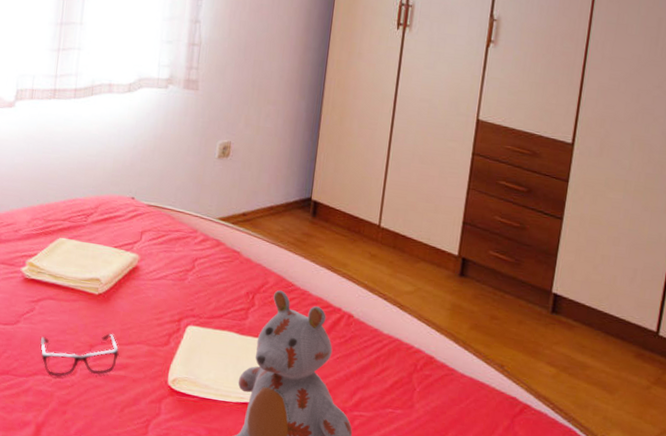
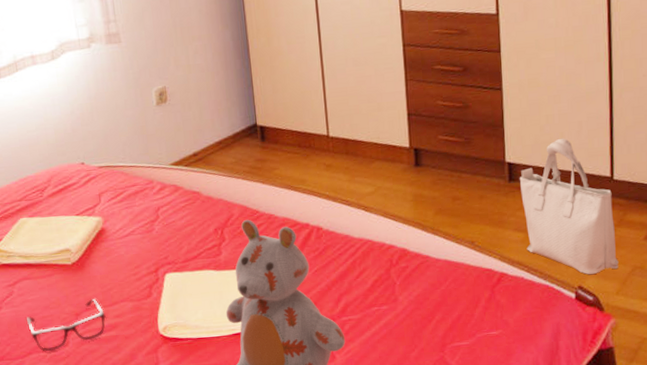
handbag: none [556,281,655,429] -> present [519,138,619,275]

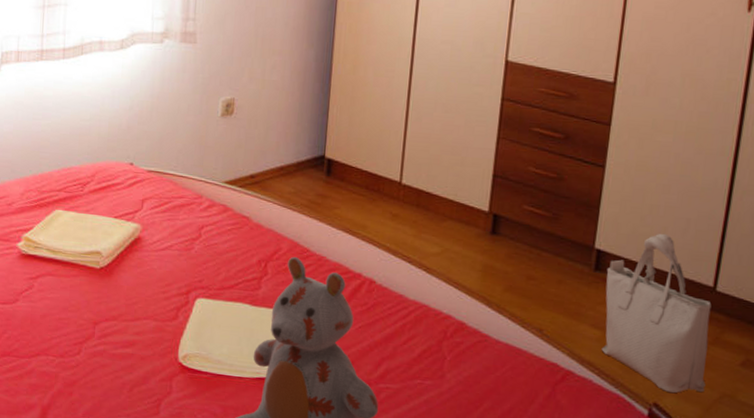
eyeglasses: present [26,298,106,352] -> none [41,308,125,357]

